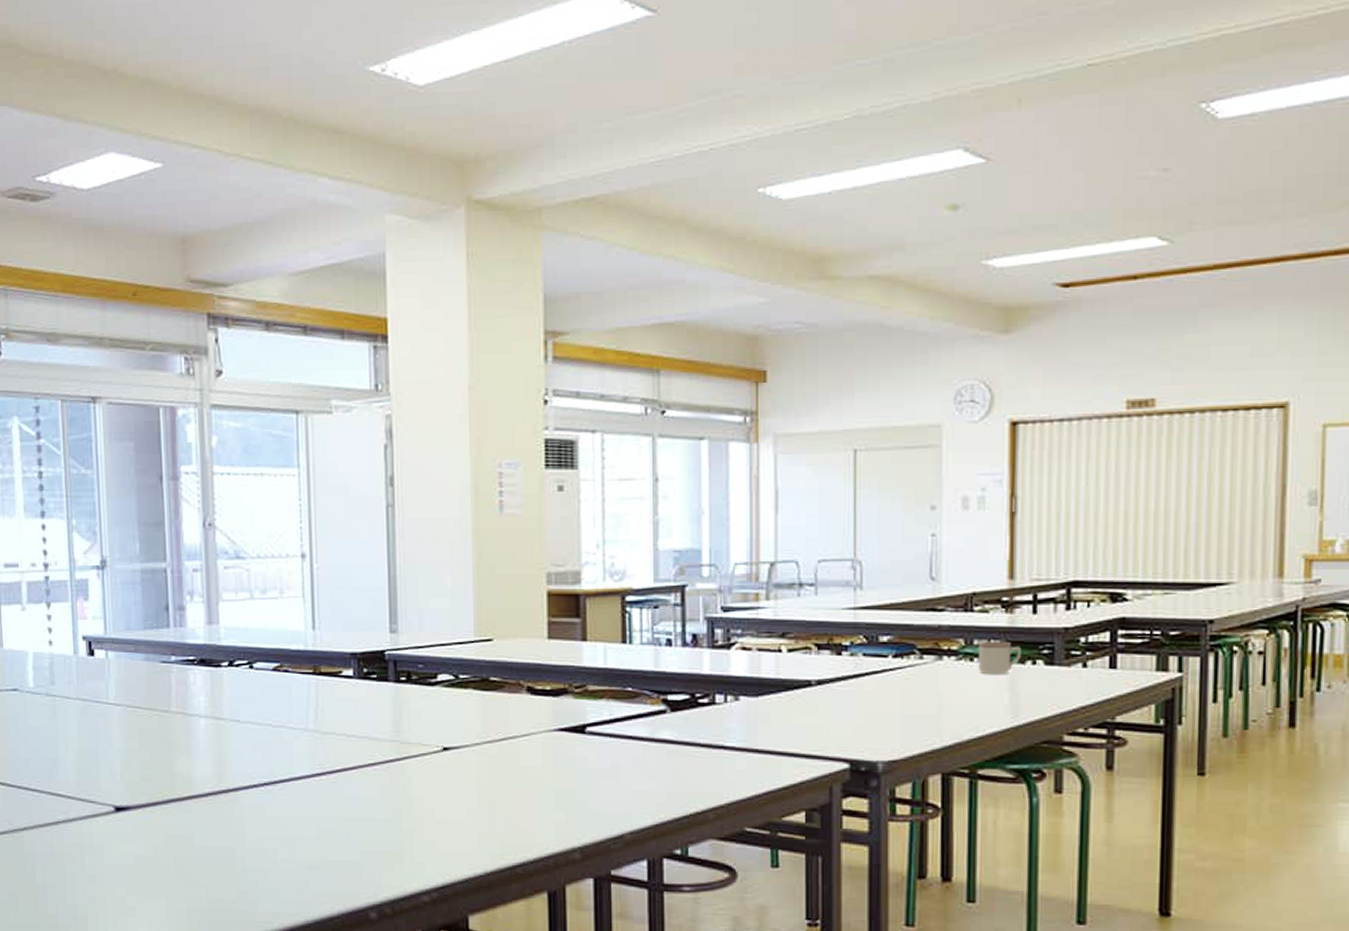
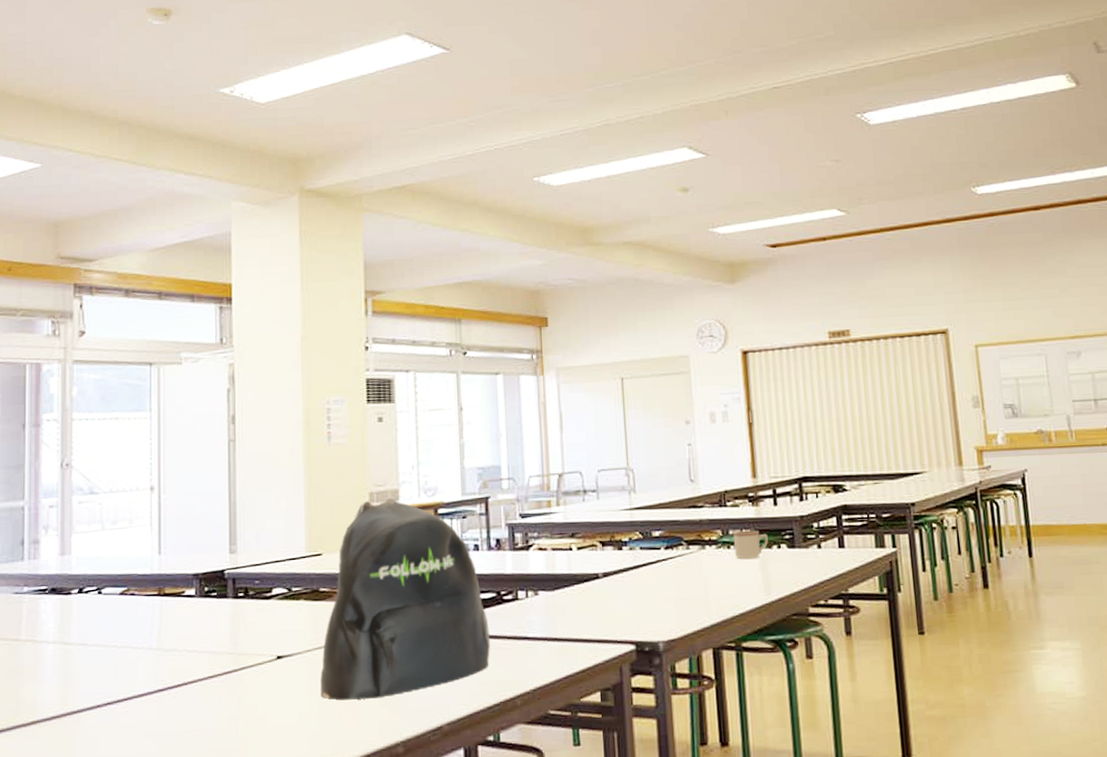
backpack: none [490,580,681,800] -> present [320,498,490,700]

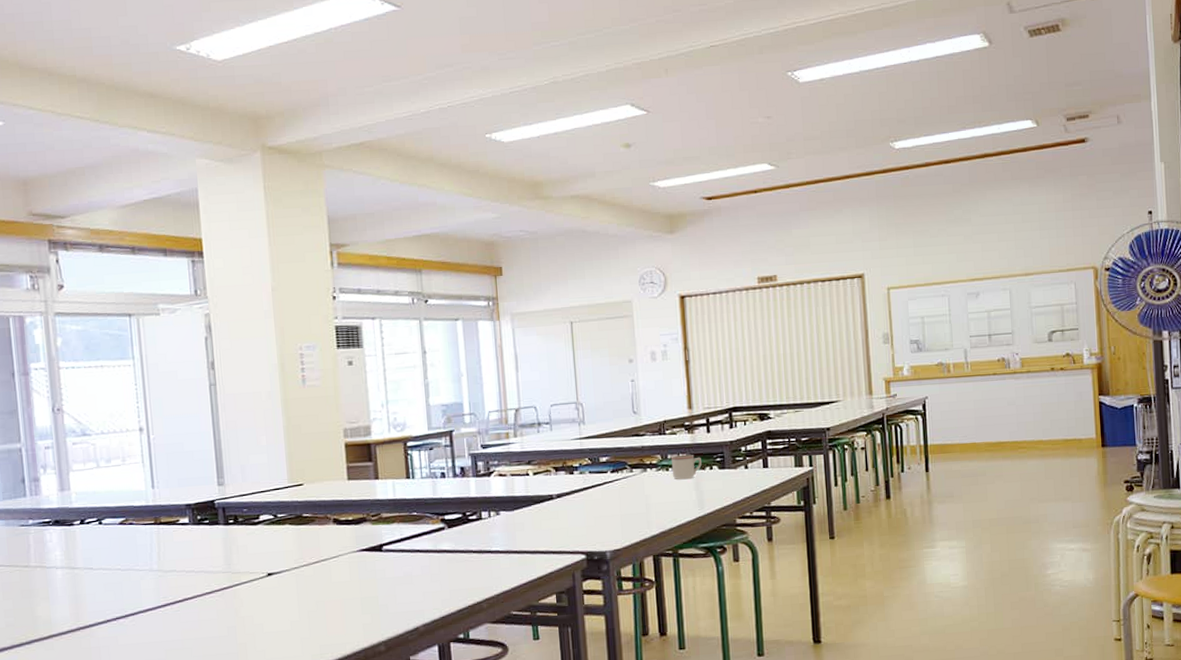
backpack: present [320,498,490,700] -> none [308,433,458,609]

